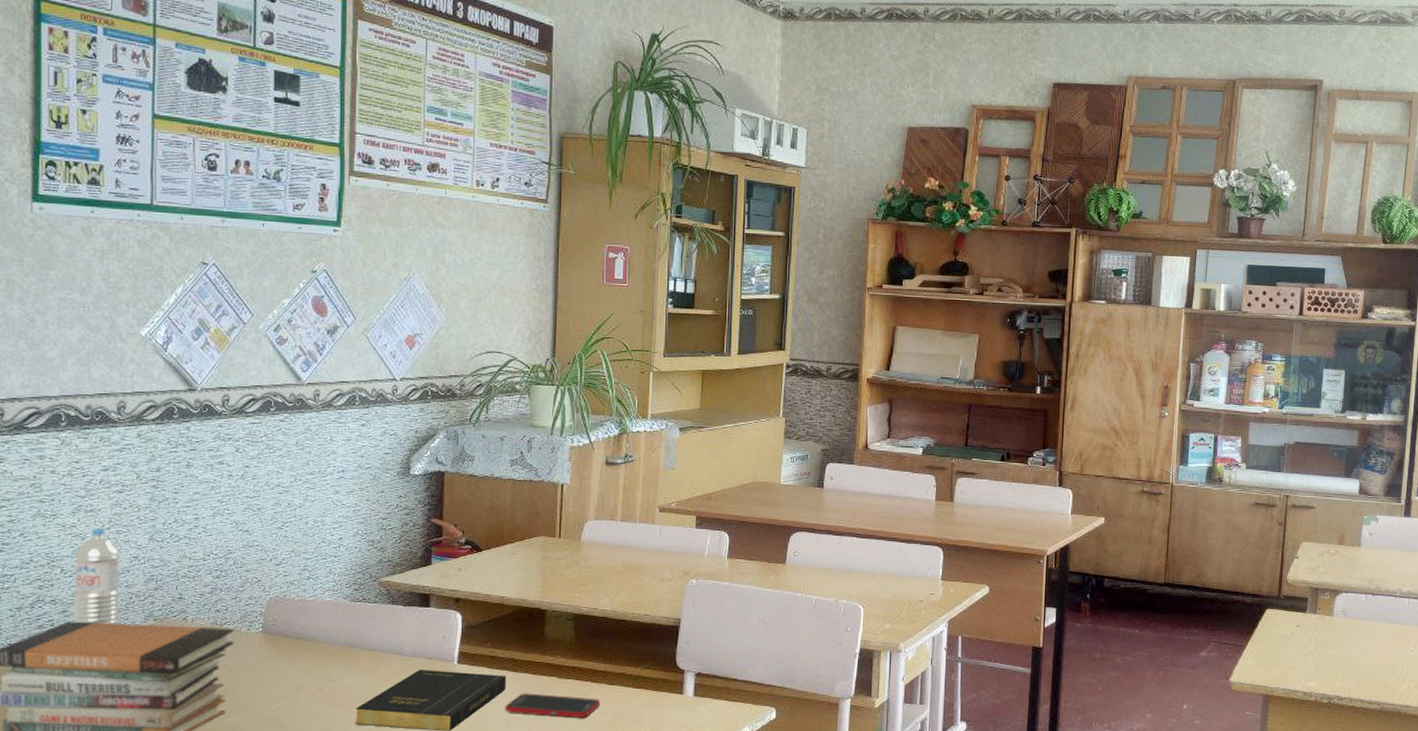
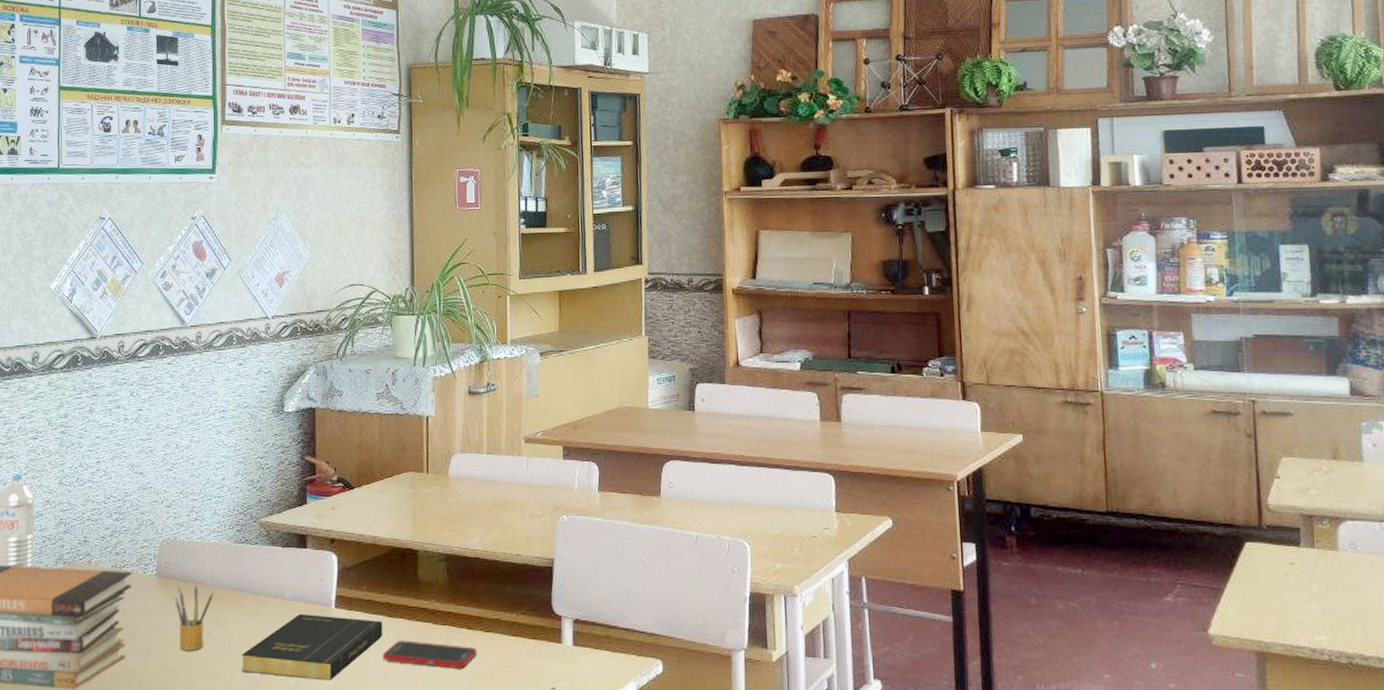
pencil box: none [282,641,327,705] -> present [174,584,214,650]

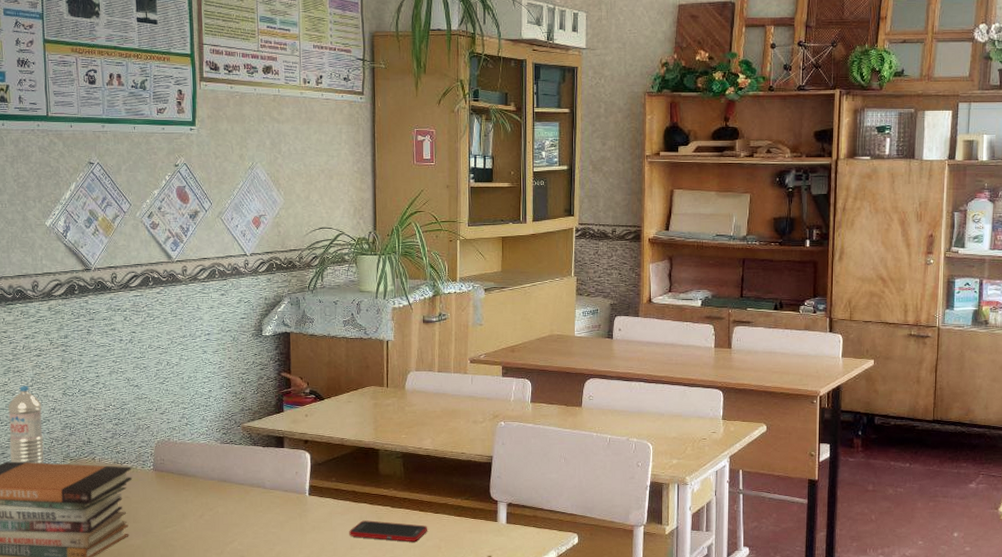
pencil box: present [174,584,214,650] -> none [170,476,205,530]
book: present [241,613,383,681] -> none [229,500,349,552]

